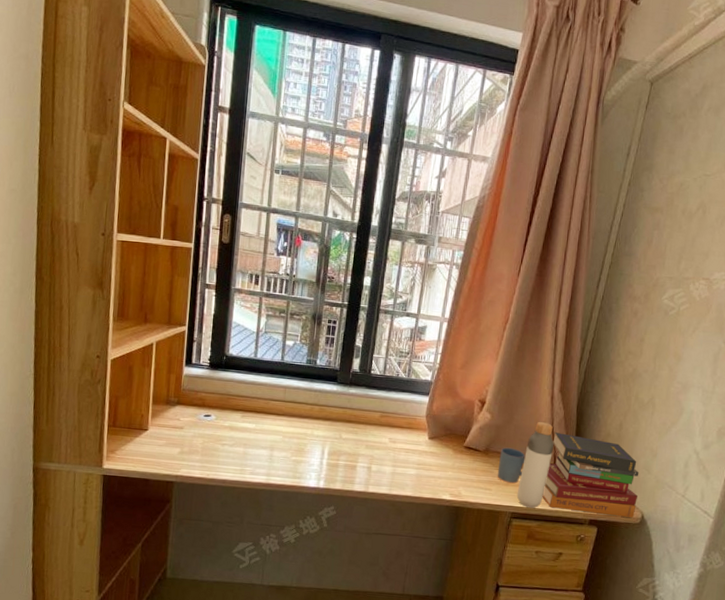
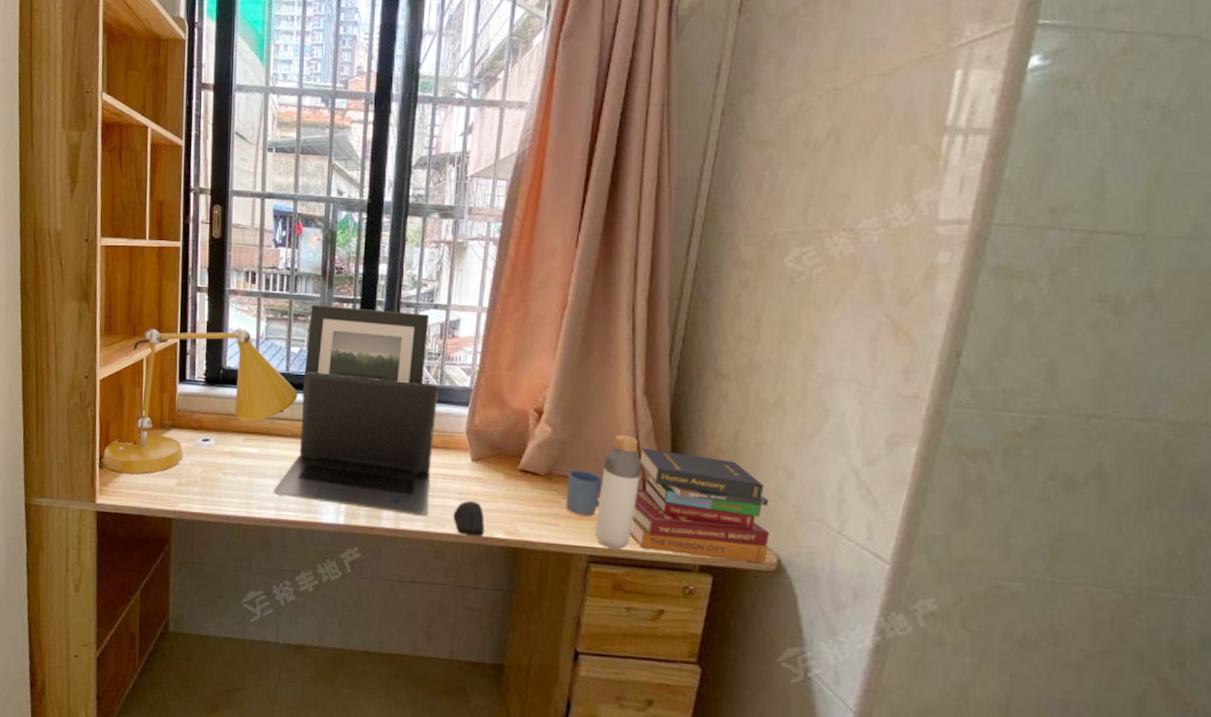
table lamp: none [105,317,291,444] -> present [97,327,298,475]
laptop computer: none [266,361,406,482] -> present [274,371,438,516]
picture frame: none [293,306,402,384] -> present [302,304,429,399]
computer mouse: none [411,470,436,498] -> present [453,501,485,536]

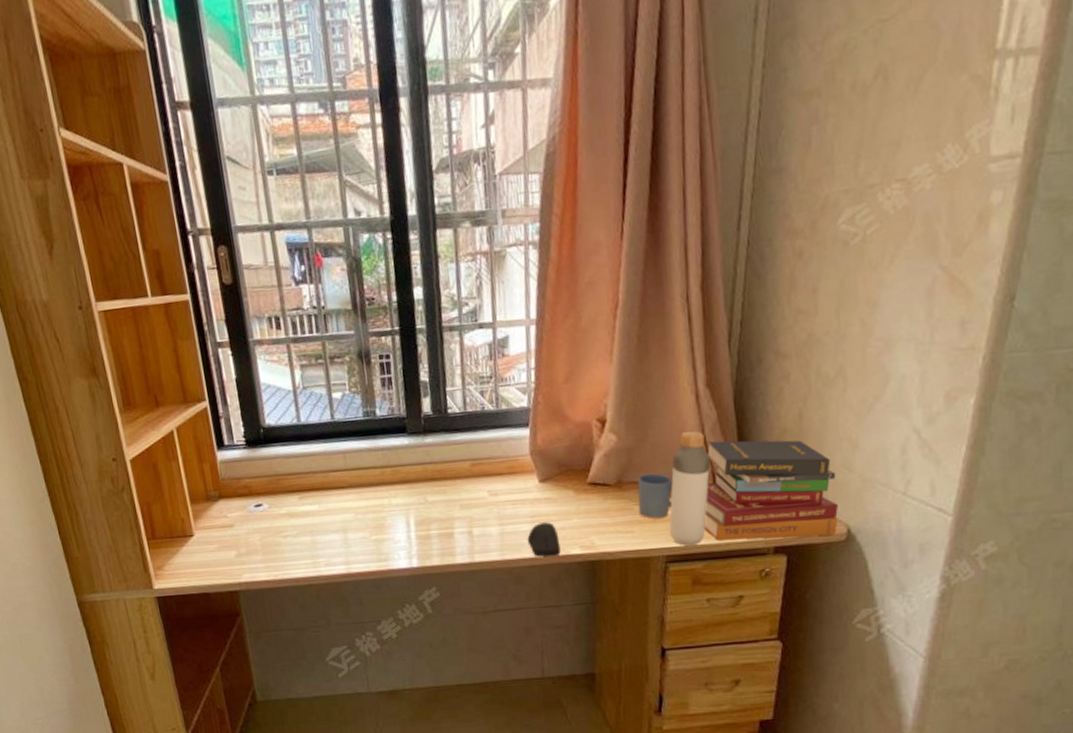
table lamp: present [97,327,298,475] -> none [145,380,349,555]
laptop computer: present [274,371,438,516] -> none [340,410,503,549]
picture frame: present [302,304,429,399] -> none [347,336,479,446]

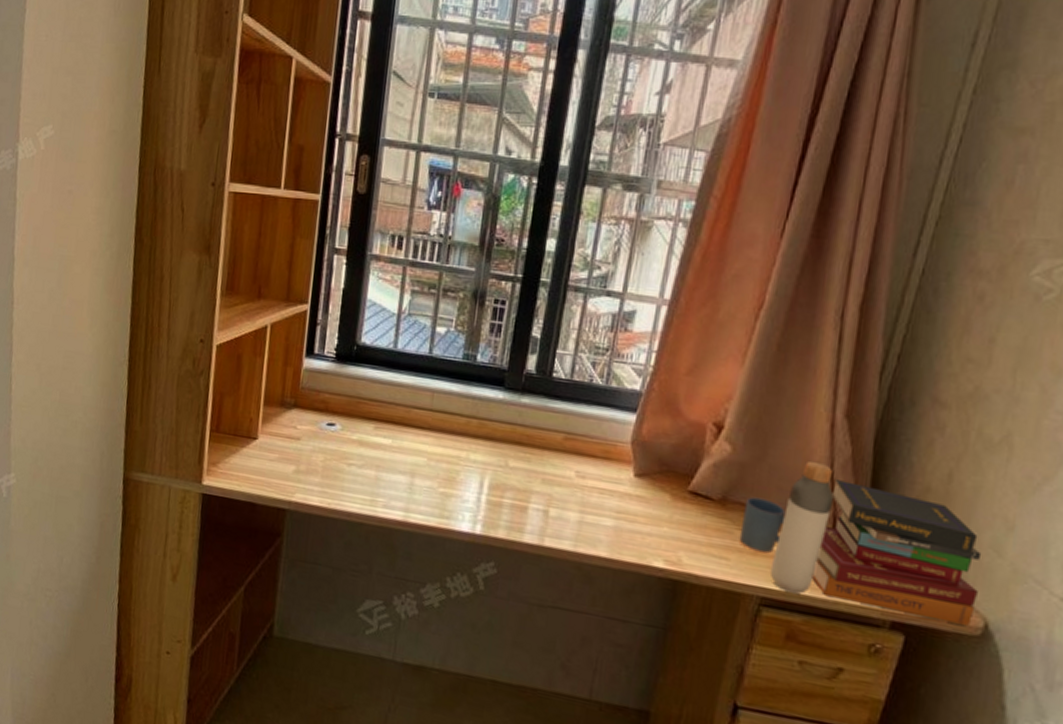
computer mouse: present [527,522,561,557] -> none [607,521,644,564]

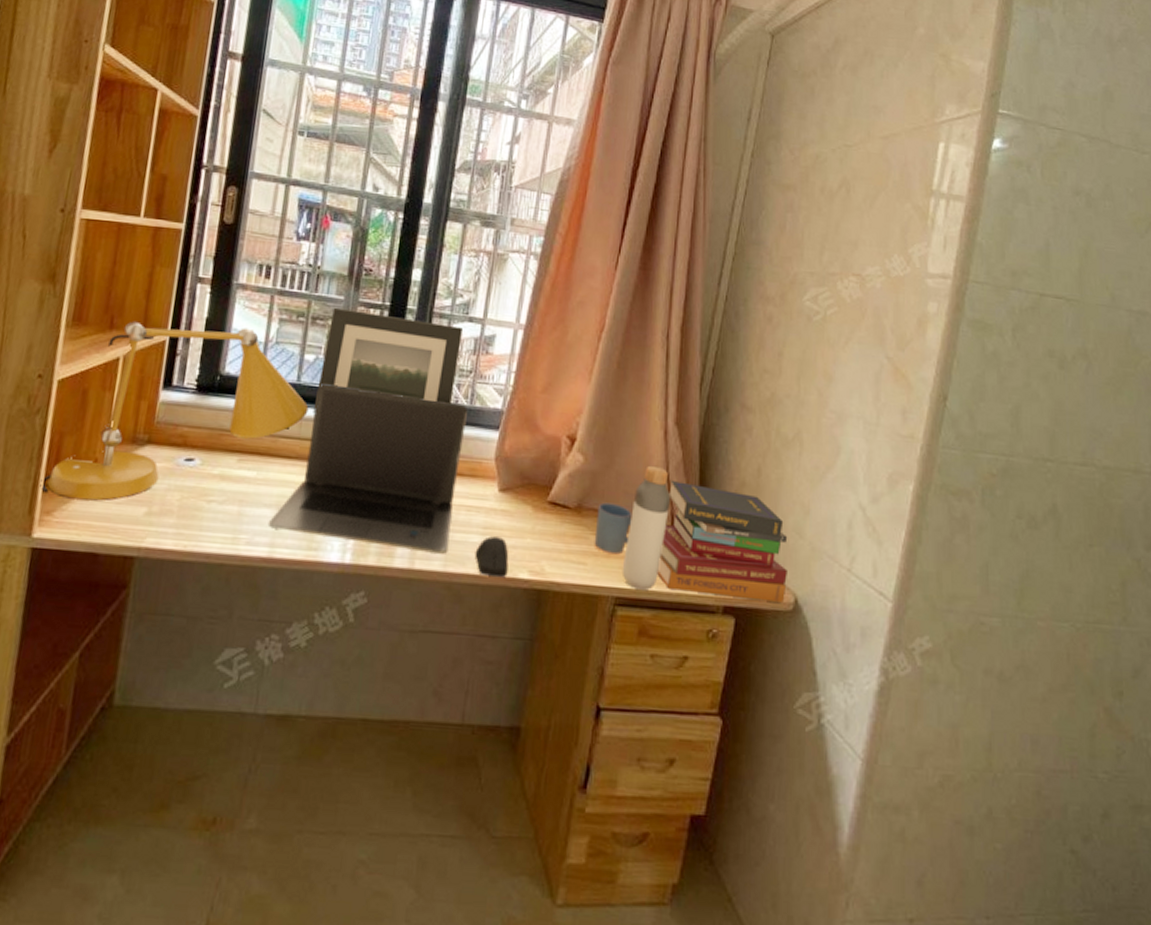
table lamp: none [206,291,441,457] -> present [40,321,309,501]
laptop computer: none [404,356,603,535] -> present [269,382,467,554]
picture frame: none [444,279,599,387] -> present [313,307,463,414]
computer mouse: none [607,521,644,564] -> present [475,536,509,577]

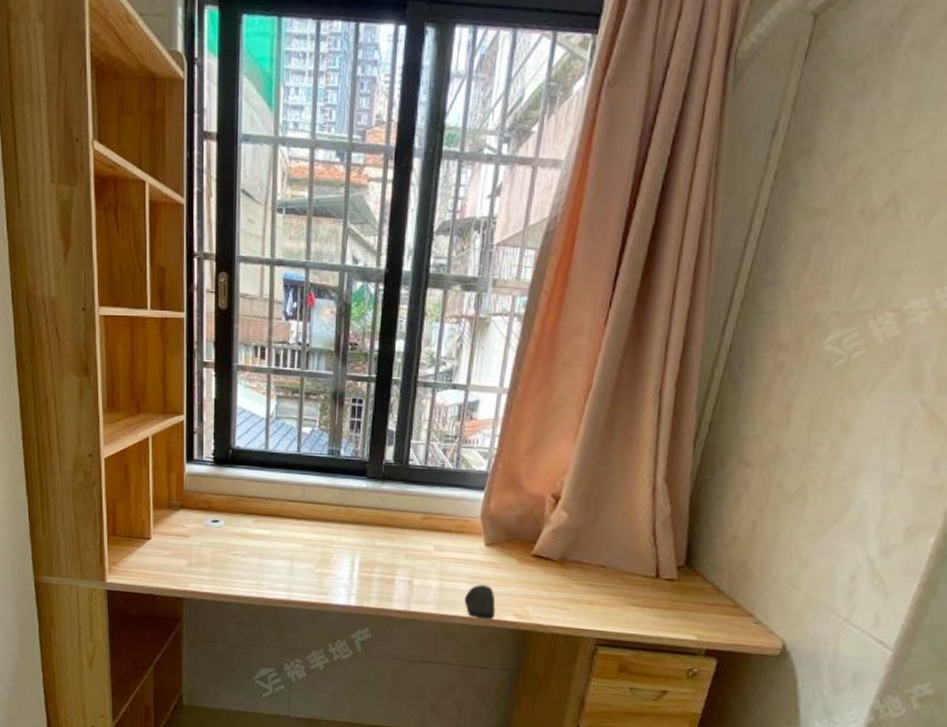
table lamp: present [40,321,309,501] -> none [105,405,310,555]
laptop computer: present [269,382,467,554] -> none [285,452,454,599]
picture frame: present [313,307,463,414] -> none [313,382,446,481]
mug: present [594,502,632,555] -> none [577,555,616,602]
bottle: present [621,465,671,590] -> none [603,521,657,633]
books: present [657,481,788,602] -> none [639,535,781,648]

